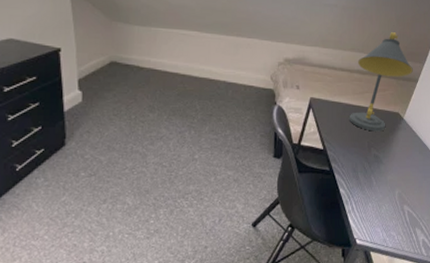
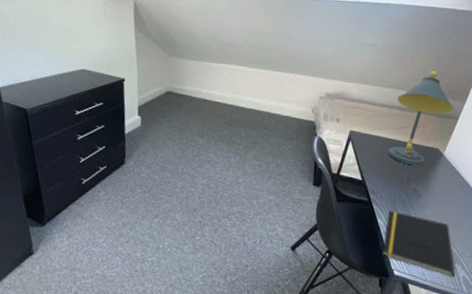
notepad: none [345,179,415,242] -> present [383,211,455,278]

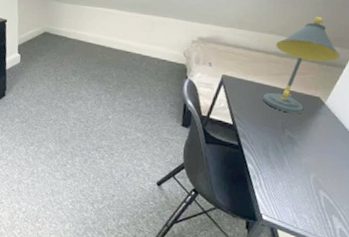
notepad: present [383,211,455,278] -> none [251,156,331,229]

